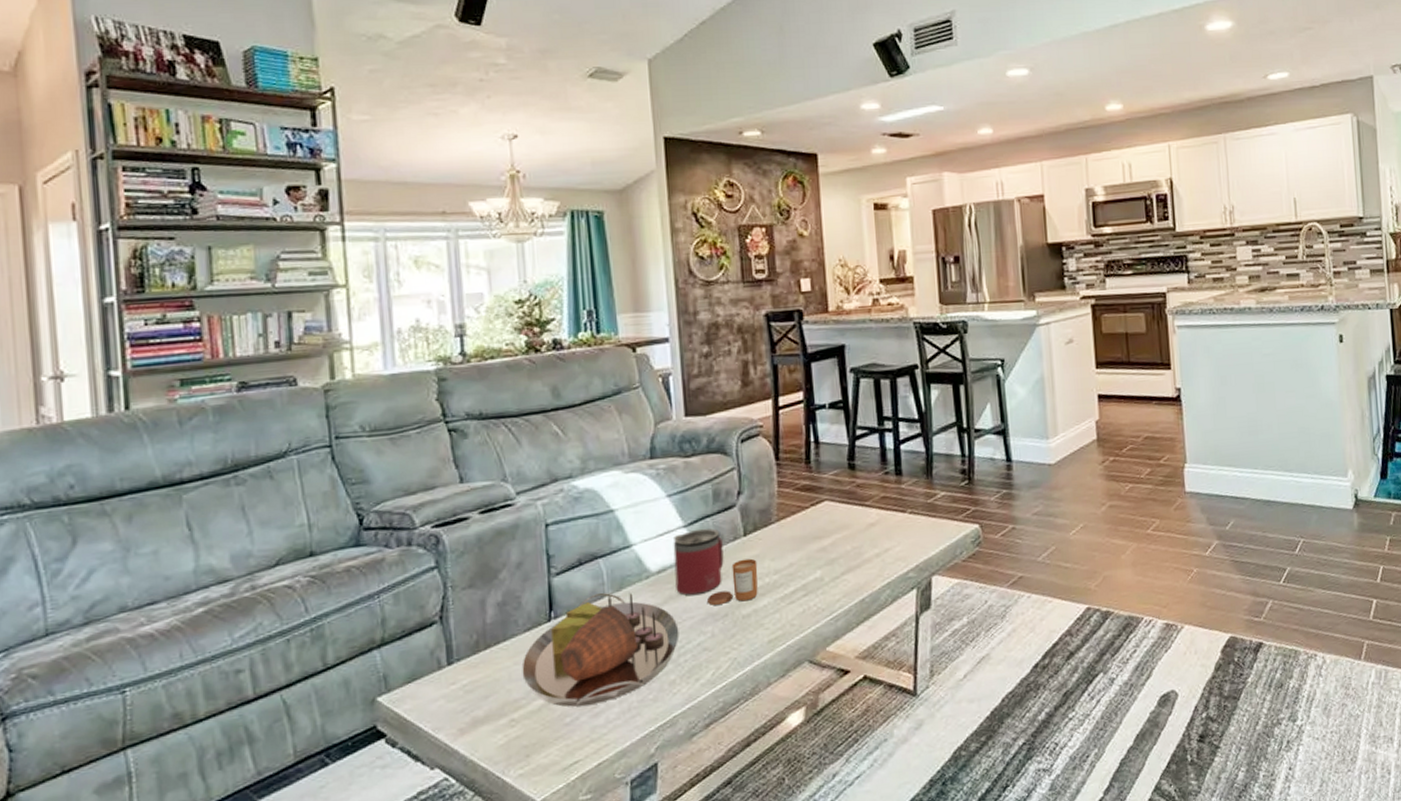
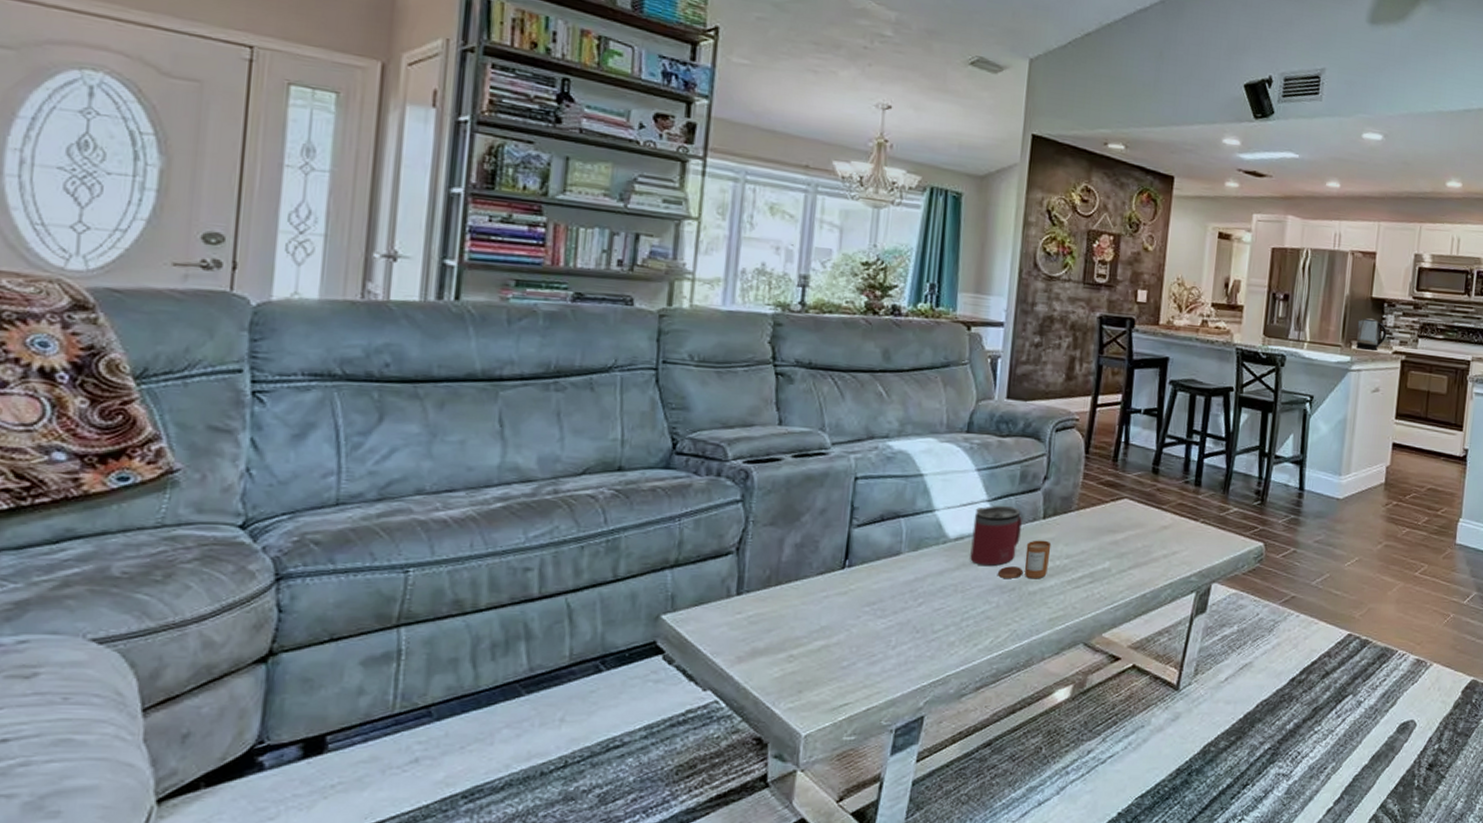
serving tray: present [522,593,679,707] -> none [808,550,966,653]
kettle: none [1037,265,1071,302] -> present [1356,317,1387,352]

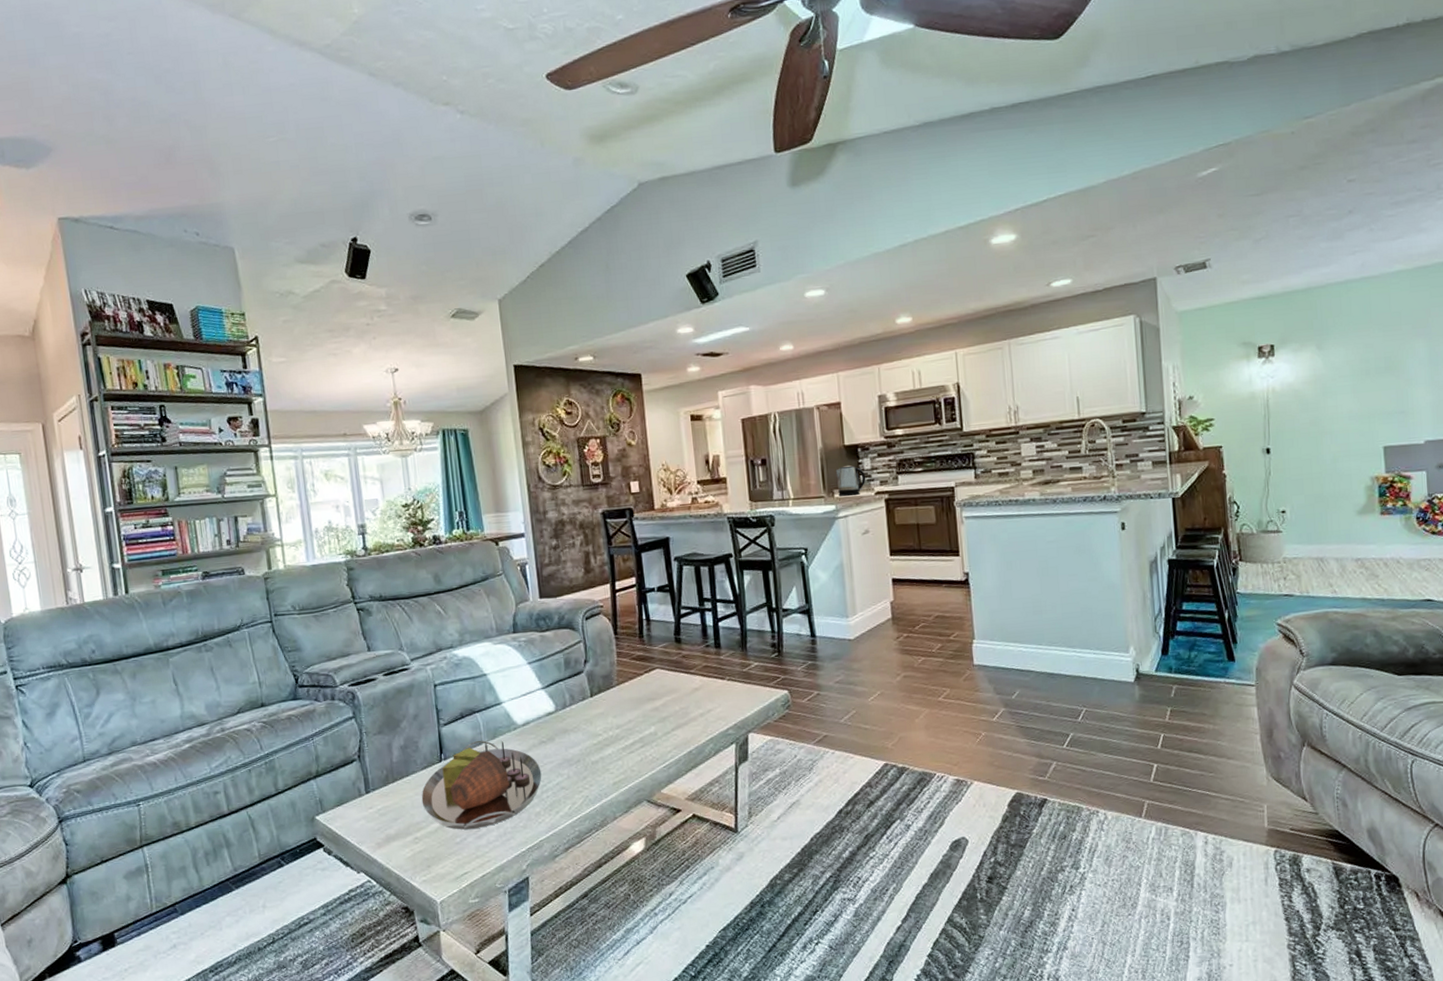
serving tray: none [808,550,966,653] -> present [421,740,542,830]
beverage cup: present [970,506,1022,566] -> none [534,690,575,744]
candle: present [998,540,1052,579] -> none [563,715,604,753]

